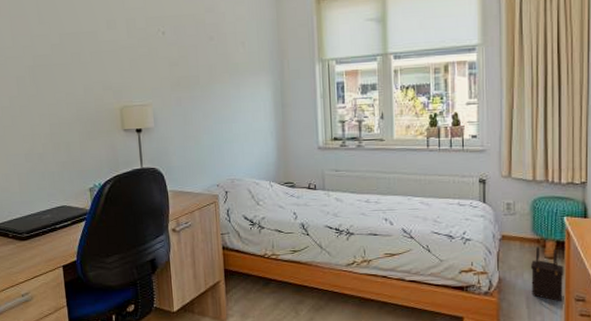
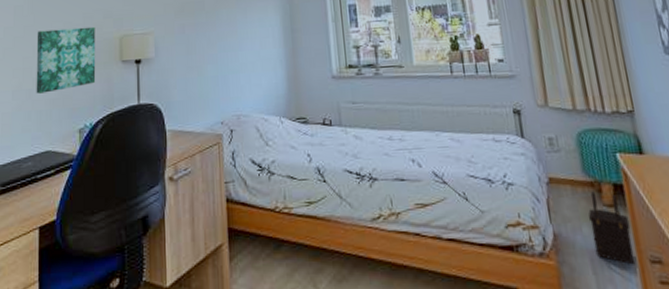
wall art: none [41,97,101,157] -> present [36,26,96,94]

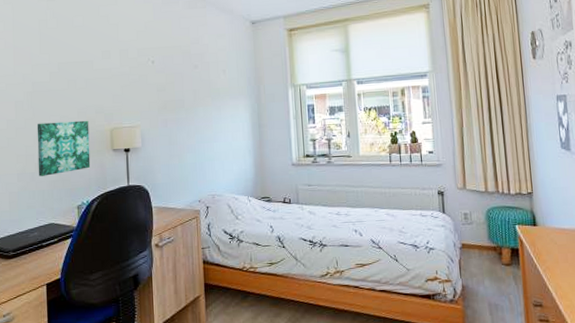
satchel: present [588,191,634,265] -> none [489,254,522,308]

